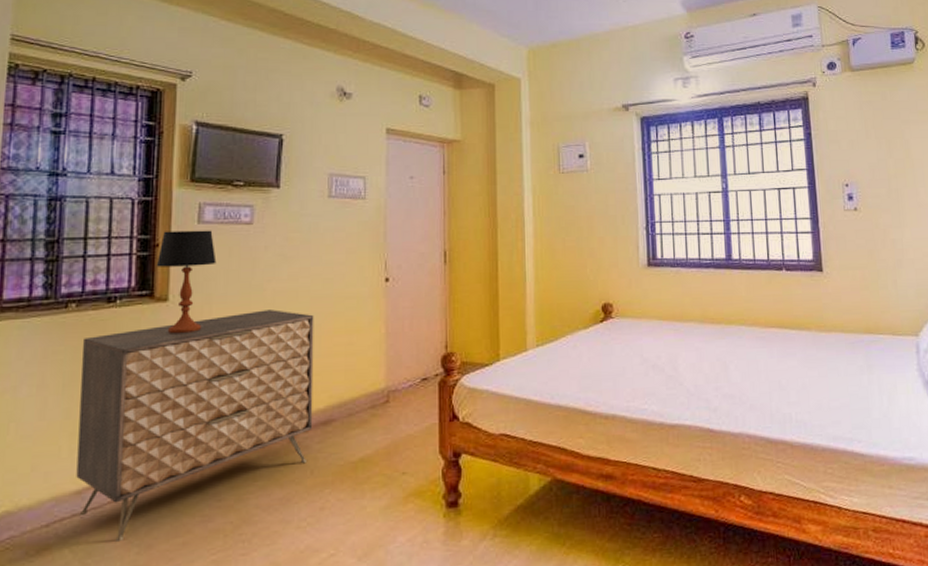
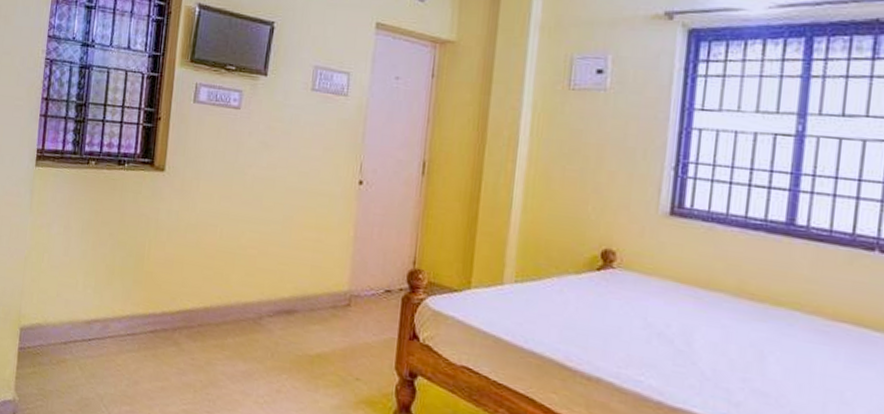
dresser: present [76,310,314,543] -> none [87,192,288,372]
table lamp: present [156,230,217,334] -> none [157,106,207,204]

